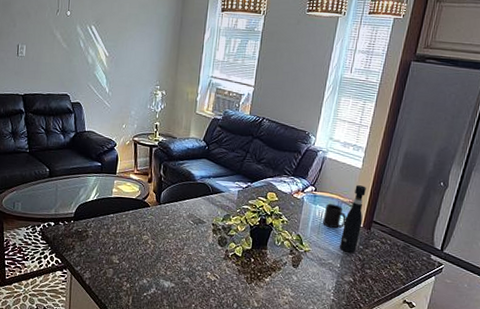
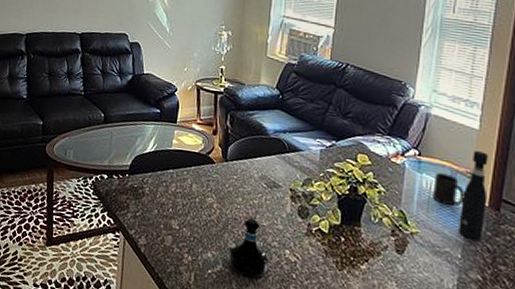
tequila bottle: none [160,249,194,297] -> present [228,218,269,279]

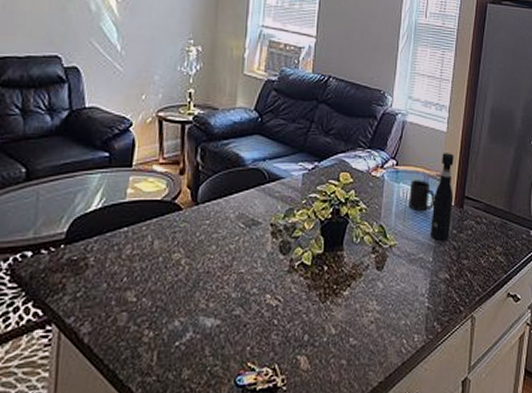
tequila bottle: present [228,218,269,279] -> none [199,267,248,339]

